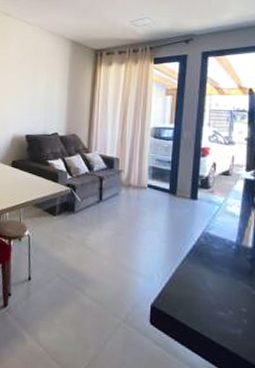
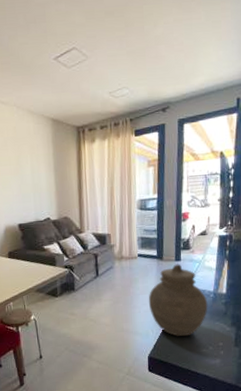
jar: none [155,202,229,291] -> present [148,264,208,337]

